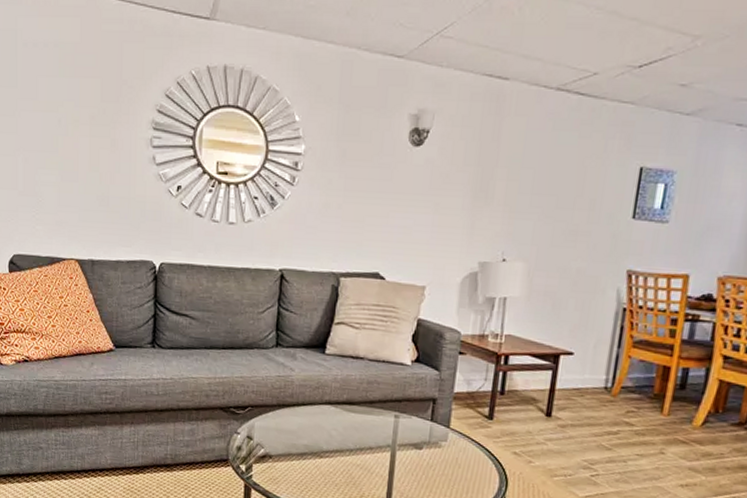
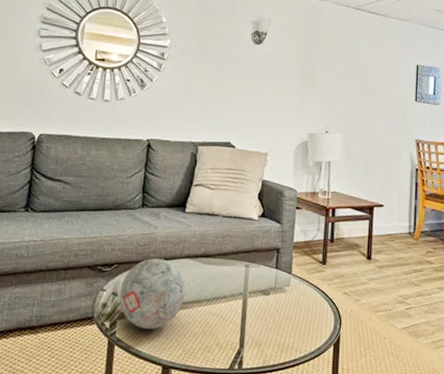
decorative ball: none [254,402,327,476] -> present [119,258,186,330]

